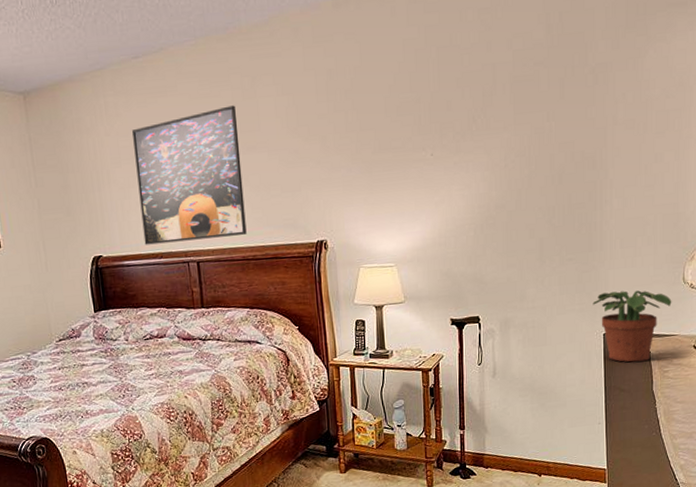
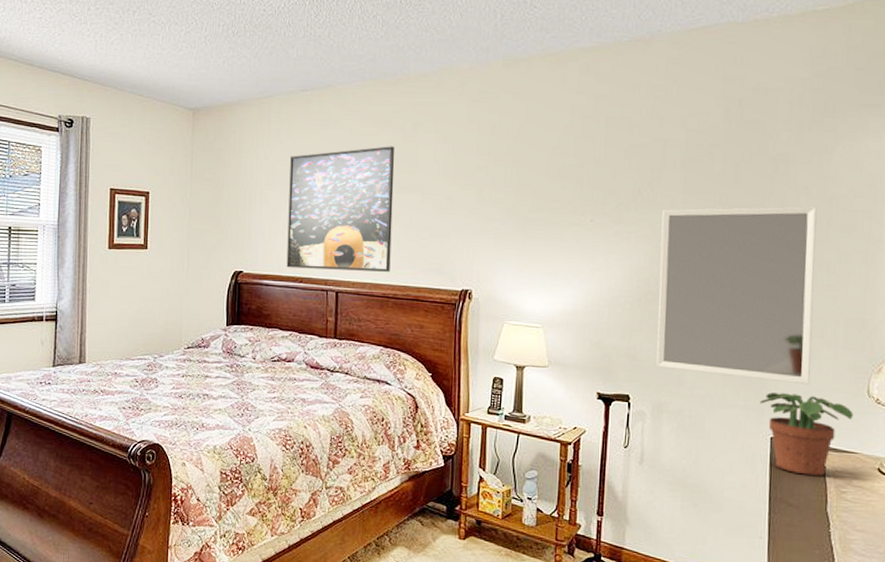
home mirror: none [496,112,635,287] -> present [656,206,817,385]

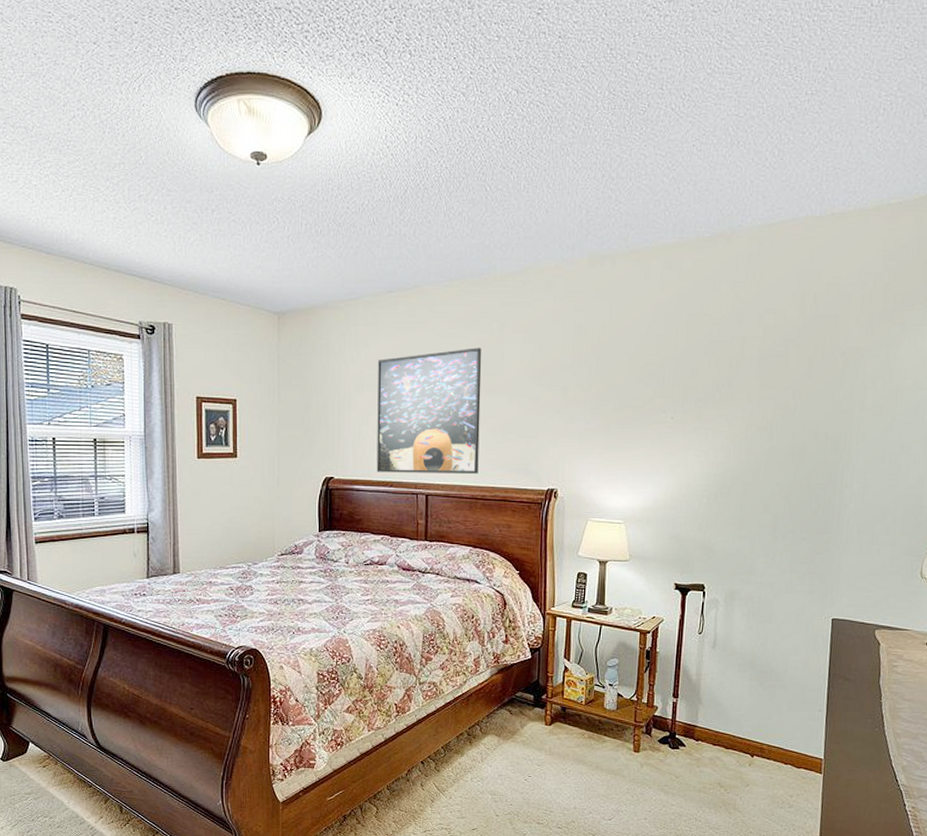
home mirror: present [656,206,817,385] -> none [730,399,883,569]
potted plant: present [760,392,854,476] -> none [823,577,907,652]

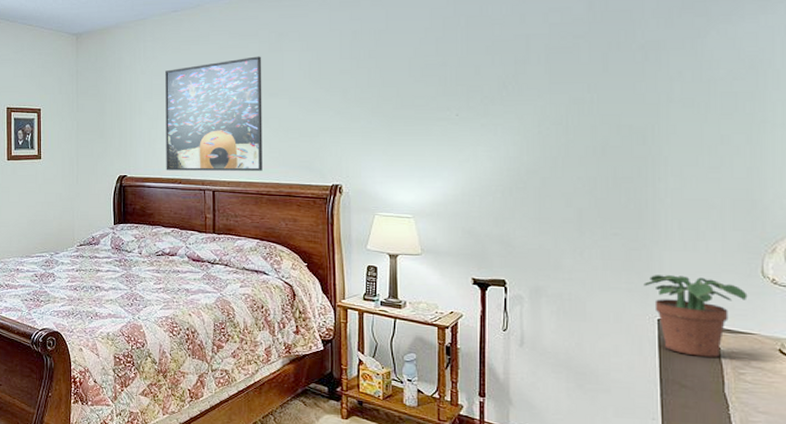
potted plant: none [823,577,907,652] -> present [643,275,748,357]

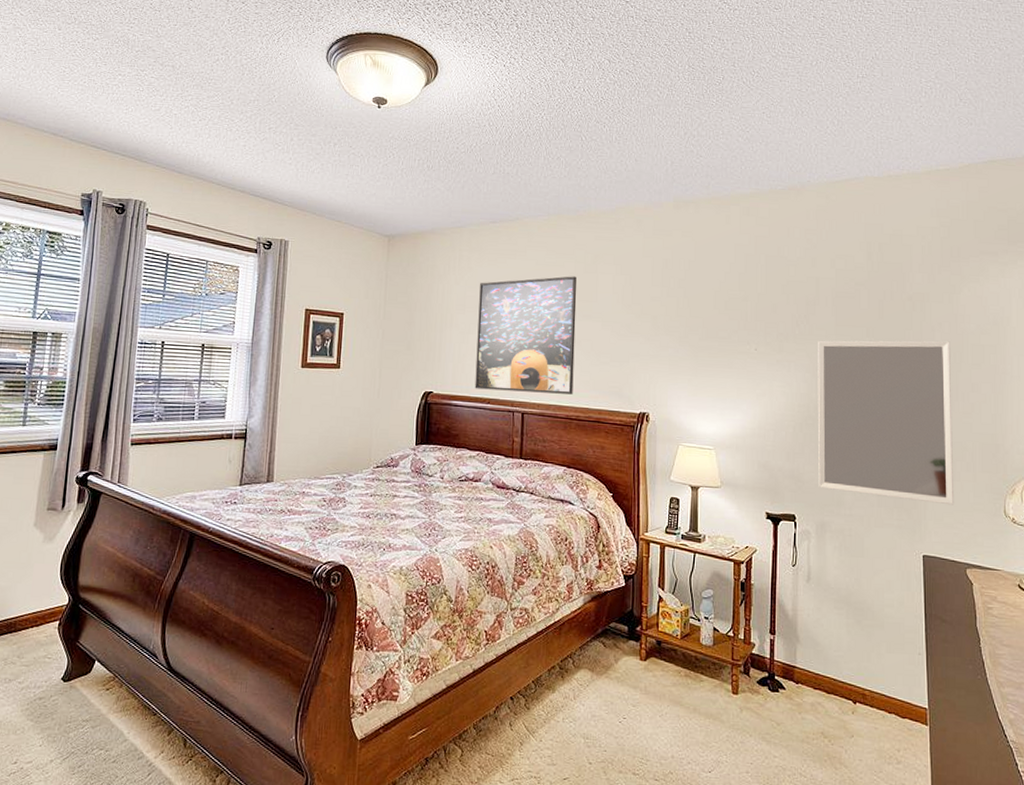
home mirror: none [529,91,698,267] -> present [817,340,955,505]
potted plant: present [643,275,748,357] -> none [911,512,994,592]

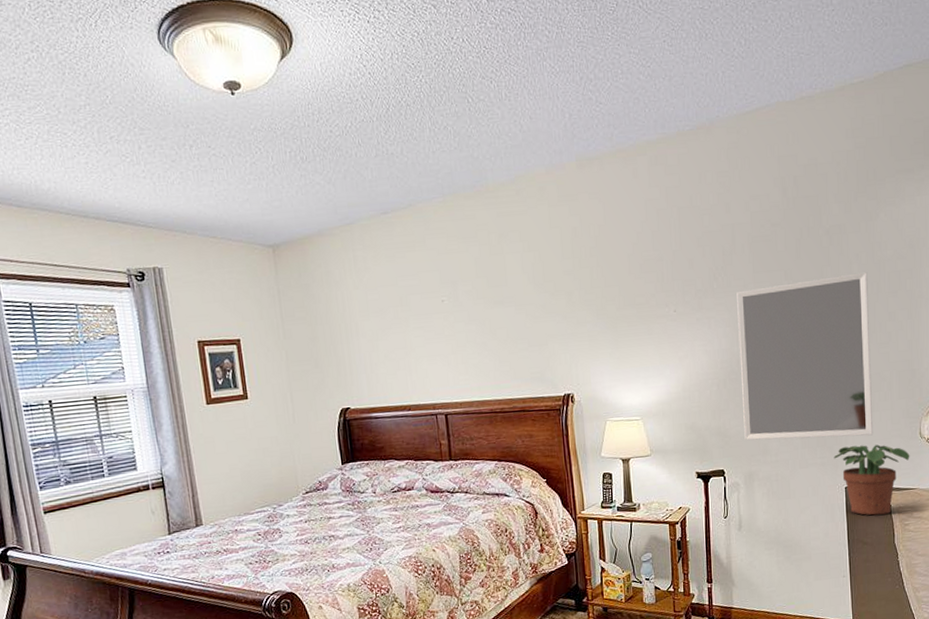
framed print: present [474,276,577,395] -> none [381,261,495,398]
potted plant: none [911,512,994,592] -> present [834,444,910,516]

